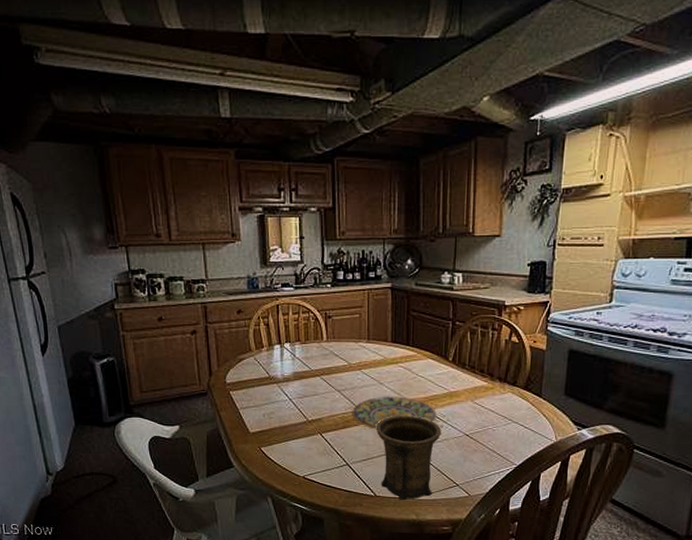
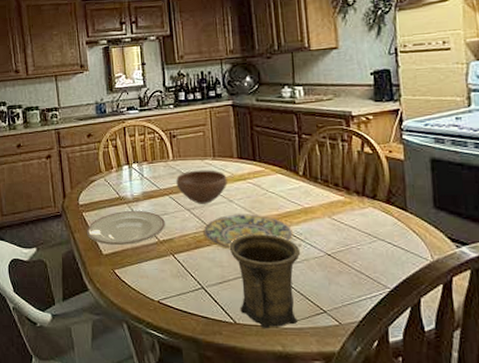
plate: none [234,391,316,424] -> present [87,211,166,245]
bowl: none [329,352,380,386] -> present [176,170,227,204]

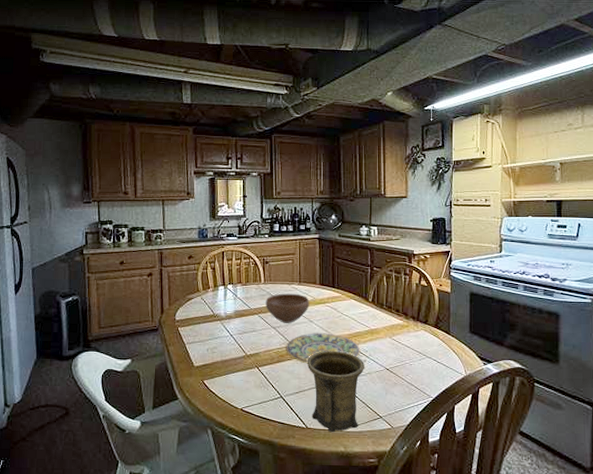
plate: present [87,211,166,245] -> none [181,327,254,358]

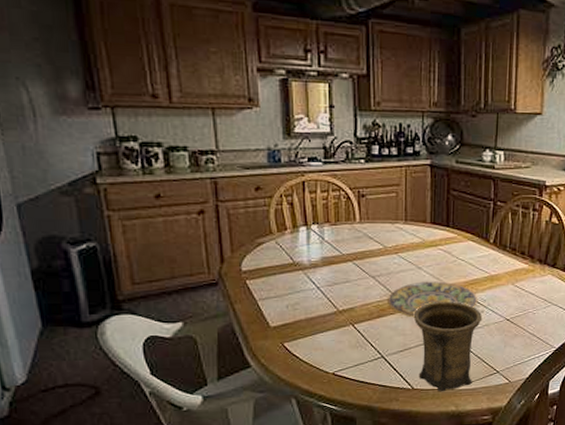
bowl: present [265,293,309,323] -> none [362,234,418,271]

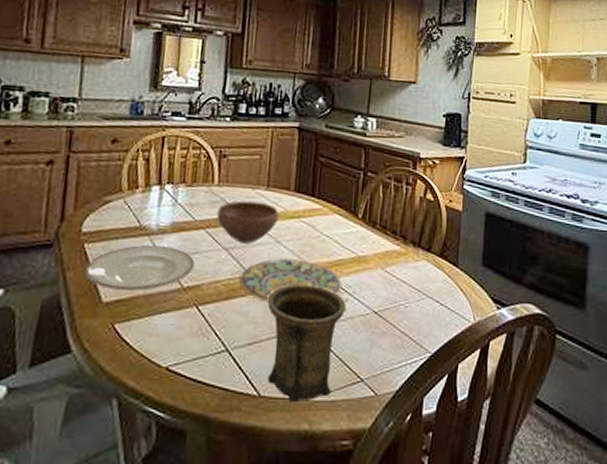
plate: none [251,278,347,316] -> present [85,245,196,291]
bowl: none [362,234,418,271] -> present [217,200,279,244]

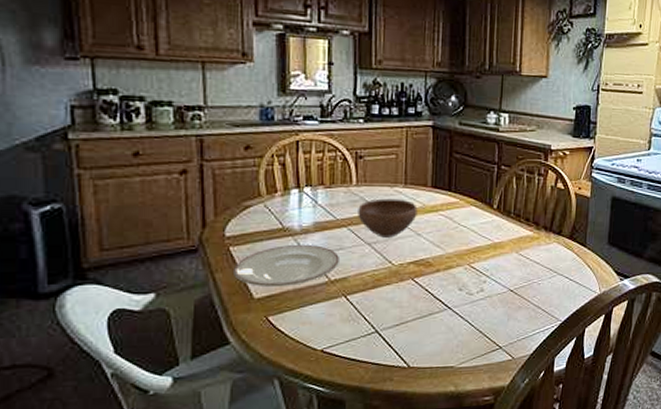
plate: present [239,258,343,303] -> none [384,249,481,289]
mug: present [267,284,346,403] -> none [411,271,484,371]

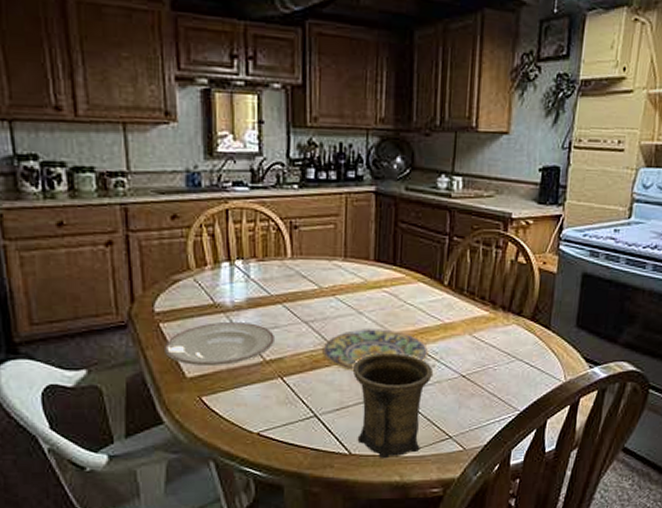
bowl: present [358,198,418,238] -> none [293,273,359,316]
plate: none [384,249,481,289] -> present [323,329,429,371]
mug: none [411,271,484,371] -> present [352,353,433,459]

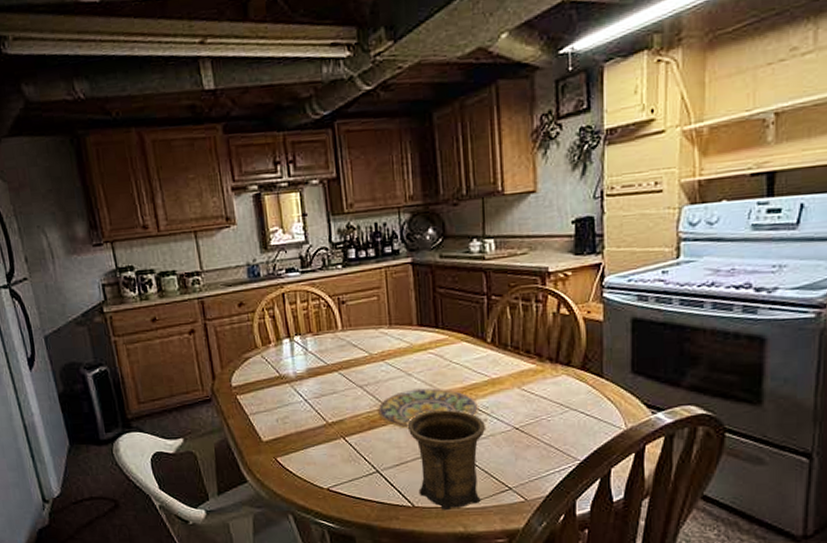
plate: present [165,322,276,365] -> none [243,390,336,430]

